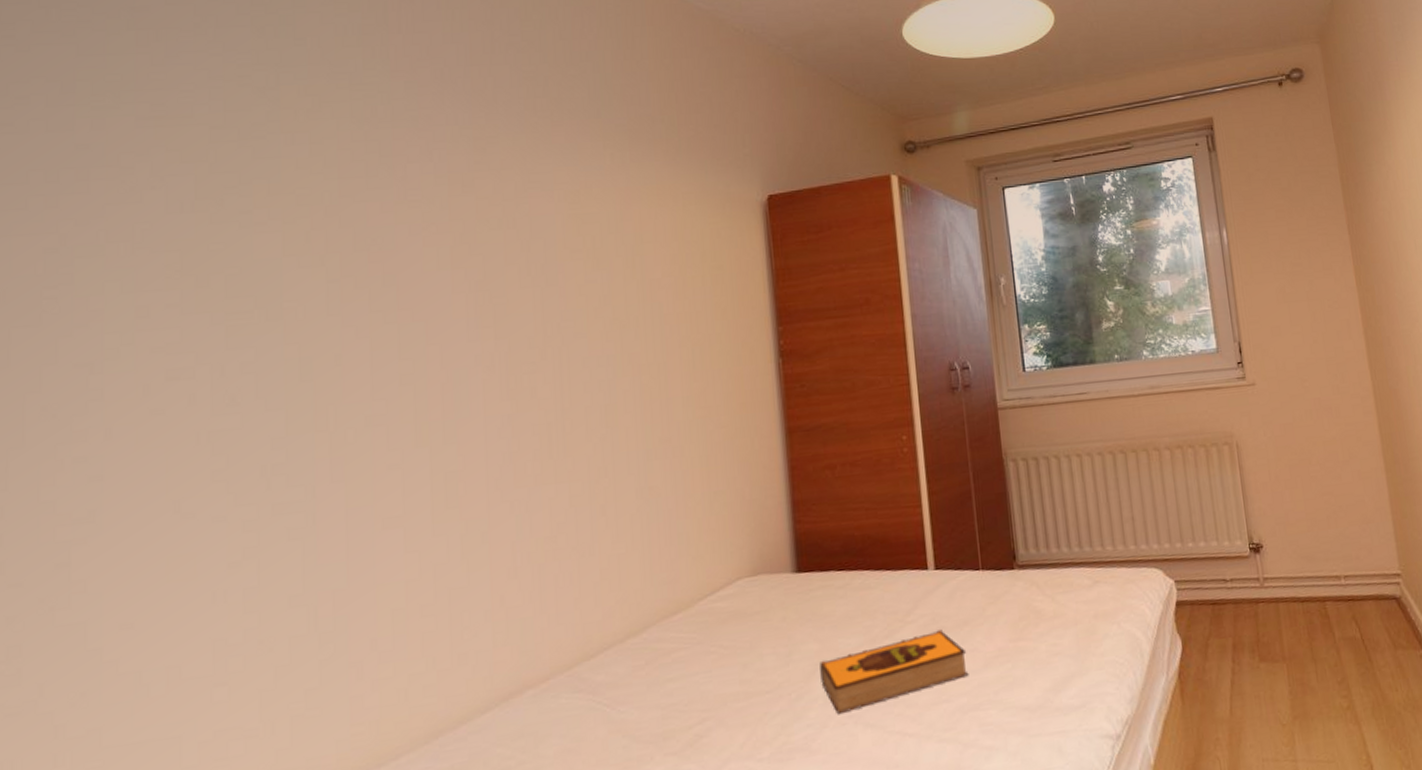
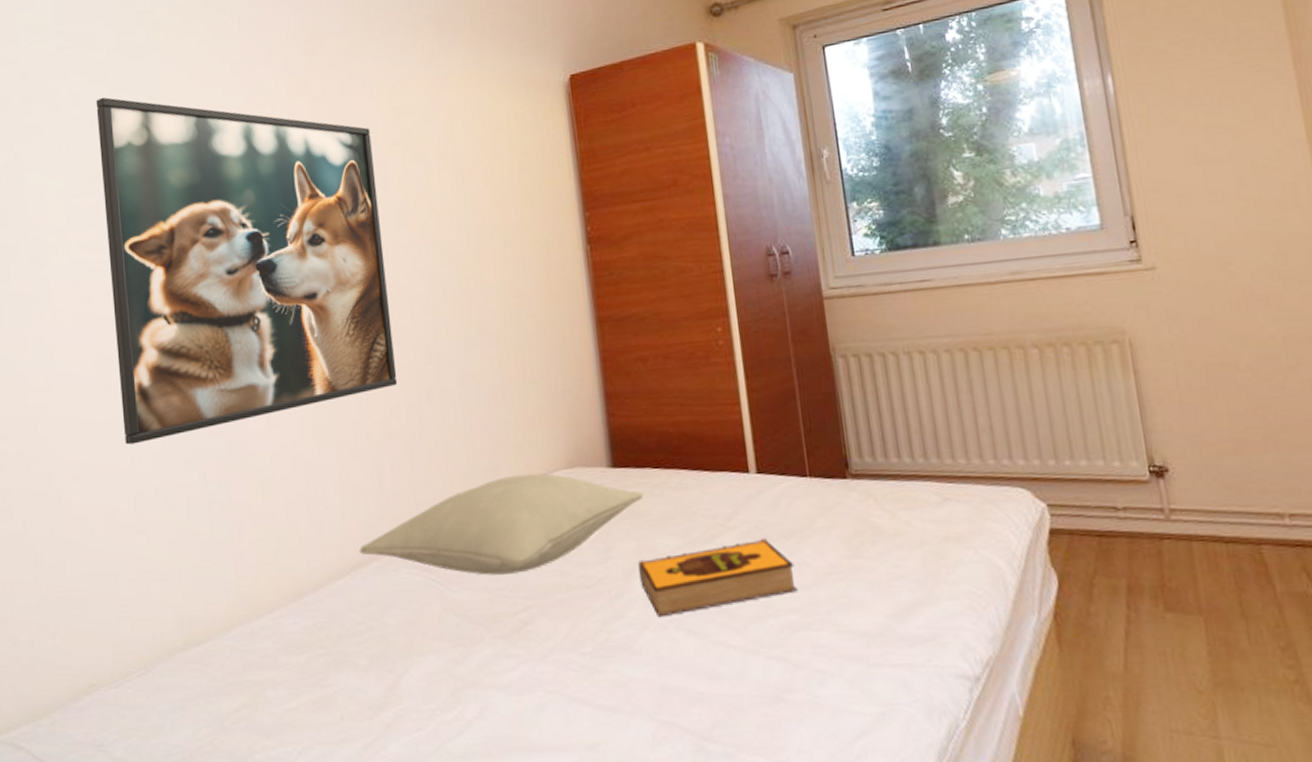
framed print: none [189,178,567,582] -> present [96,97,398,445]
pillow: none [511,583,827,692] -> present [359,474,644,575]

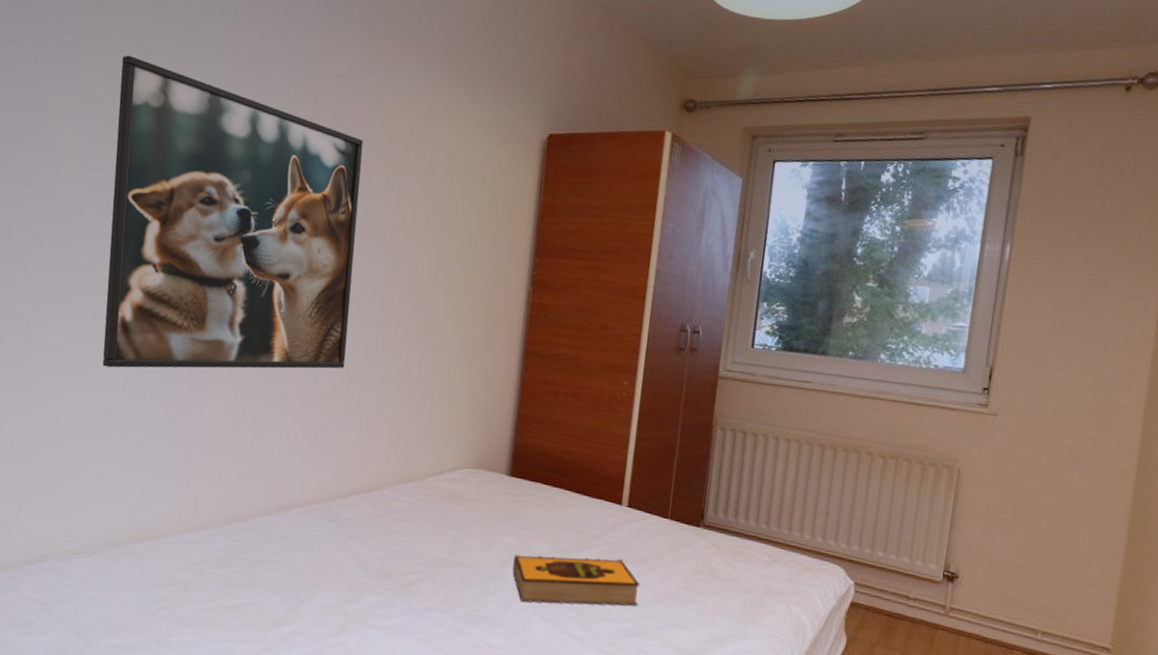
pillow: present [359,474,644,575] -> none [286,464,531,544]

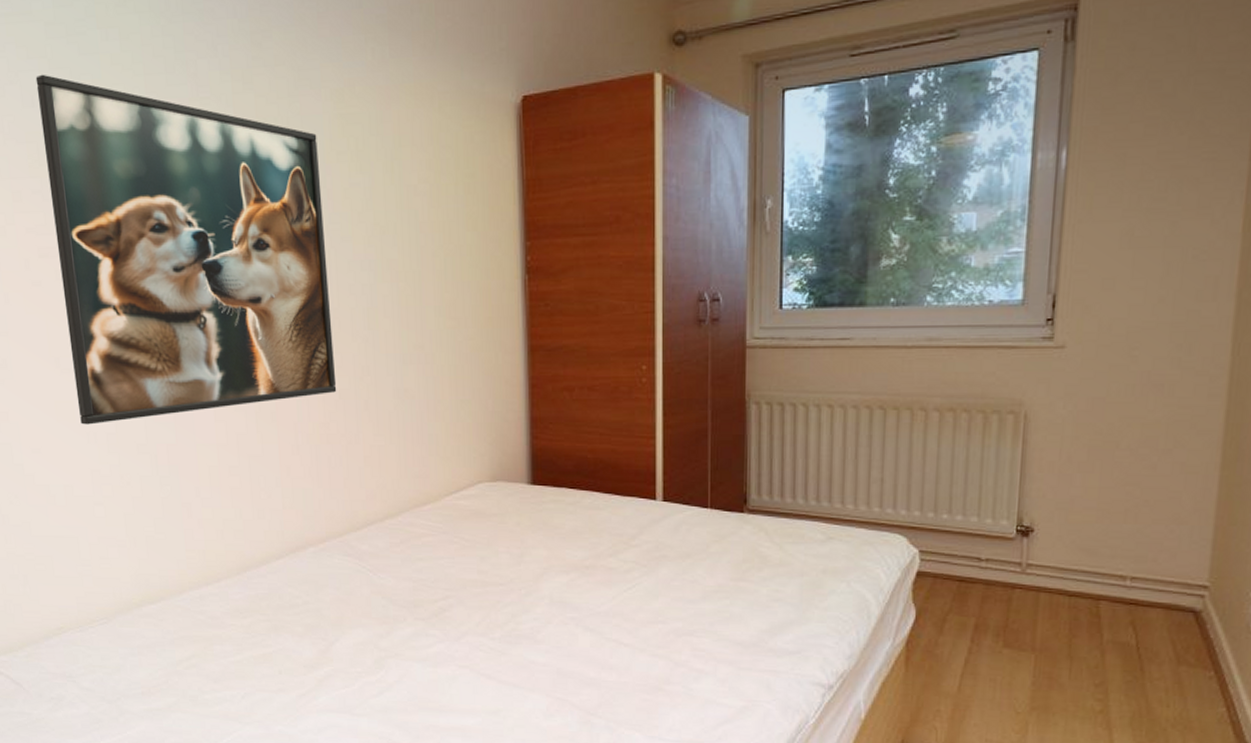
hardback book: present [512,554,641,607] -> none [548,557,687,615]

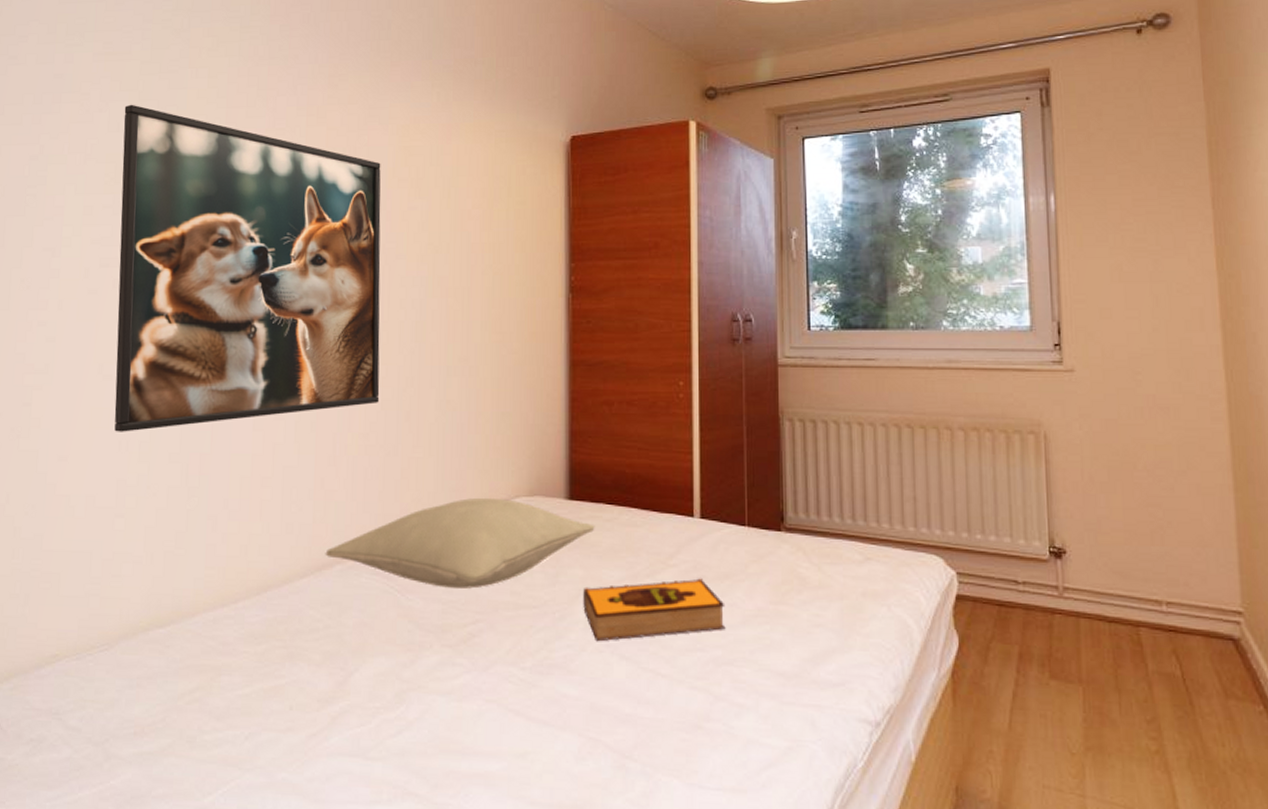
pillow: none [297,483,558,568] -> present [325,497,595,589]
hardback book: none [548,557,687,615] -> present [583,578,726,642]

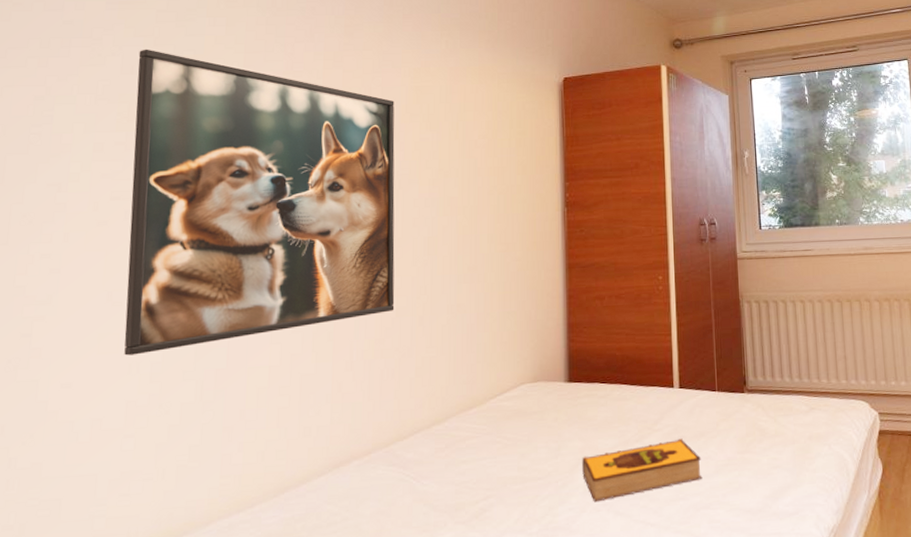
pillow: present [325,497,595,589] -> none [342,386,591,471]

